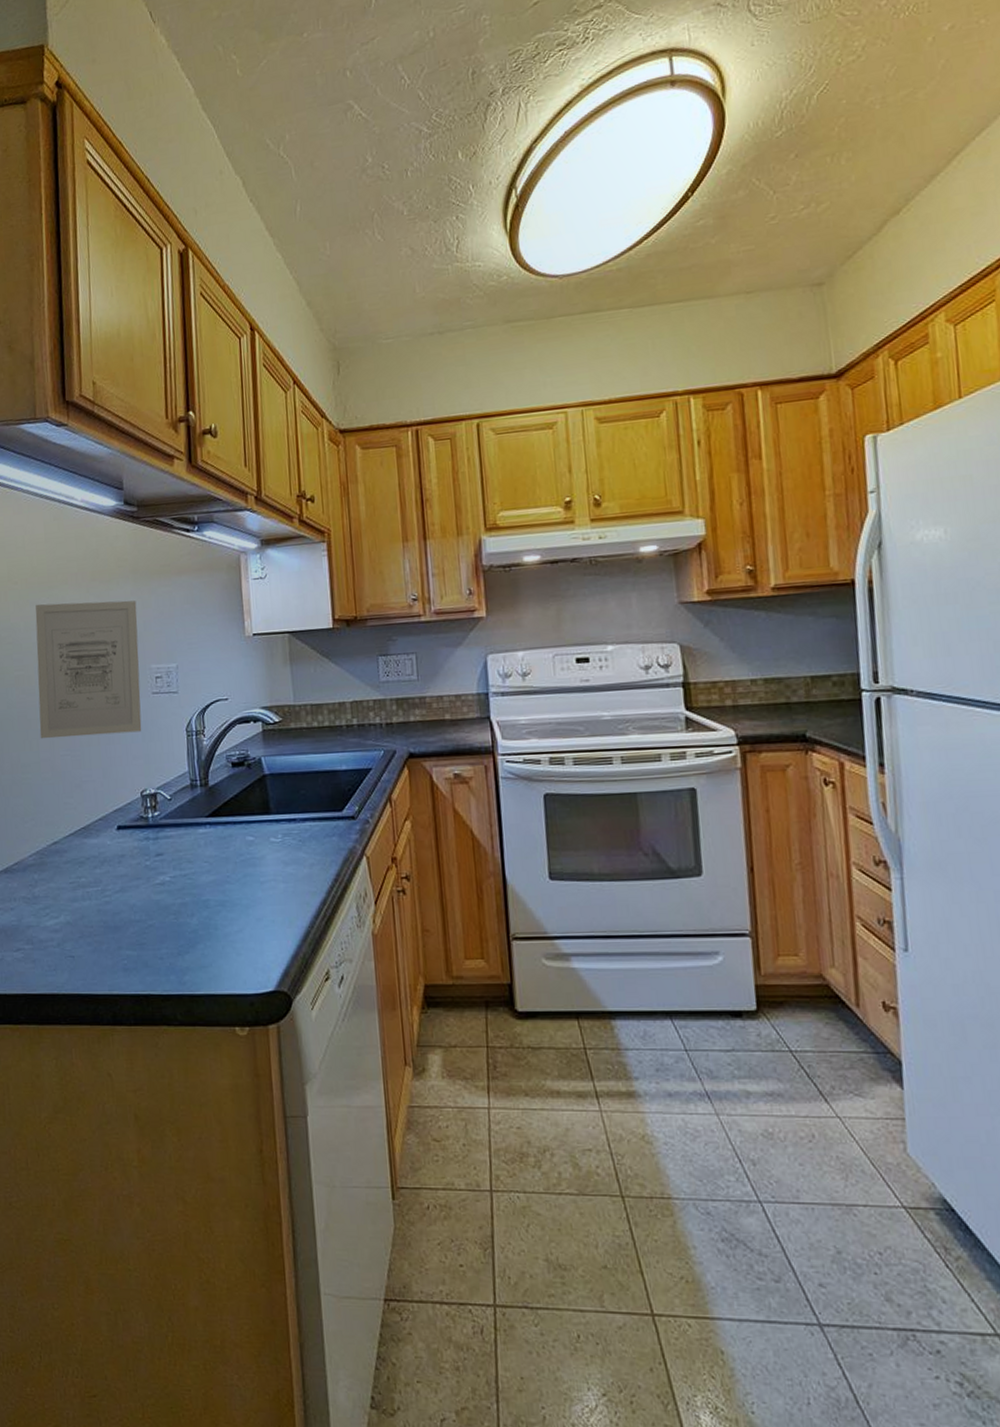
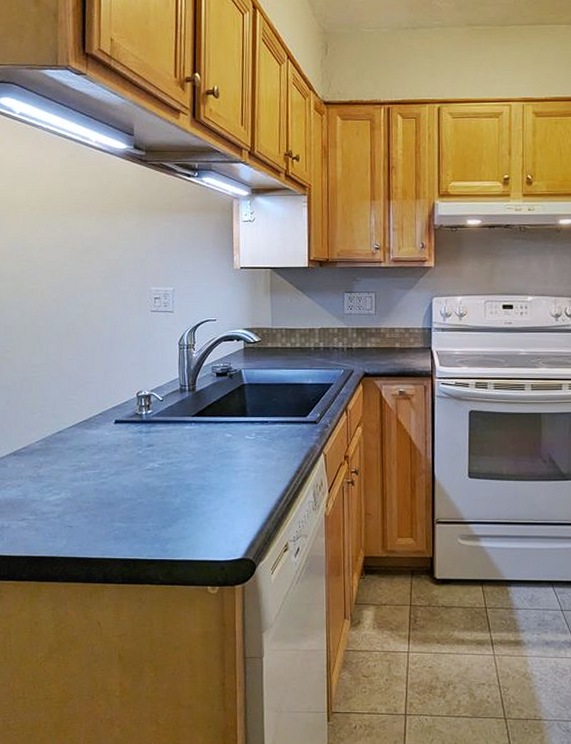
wall art: present [35,600,142,739] -> none [49,228,141,344]

